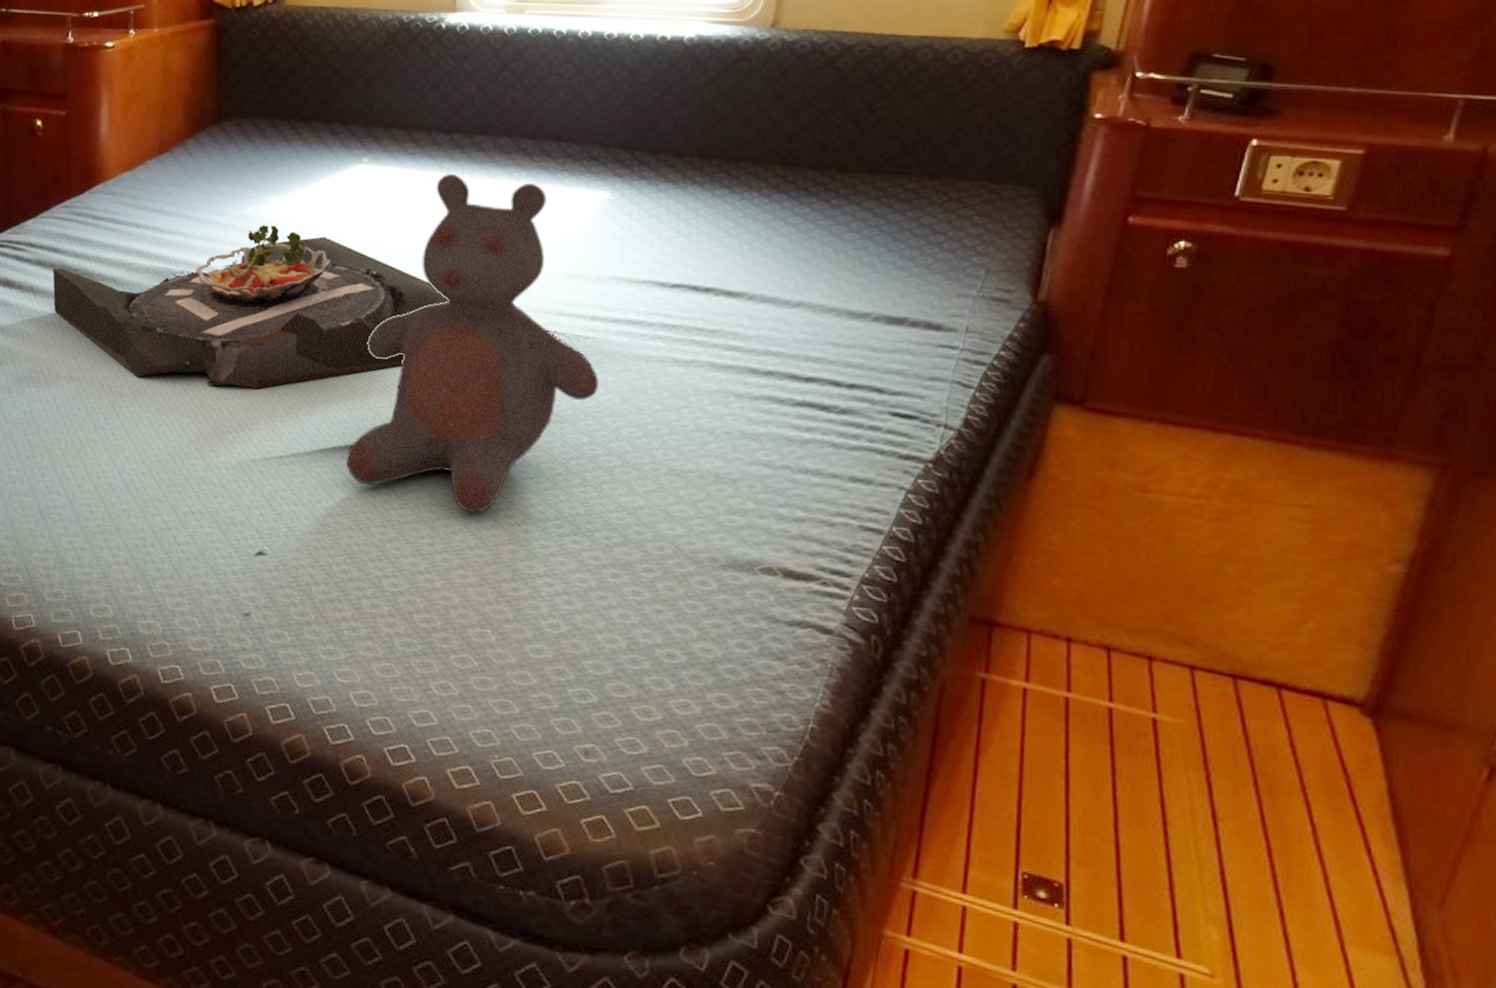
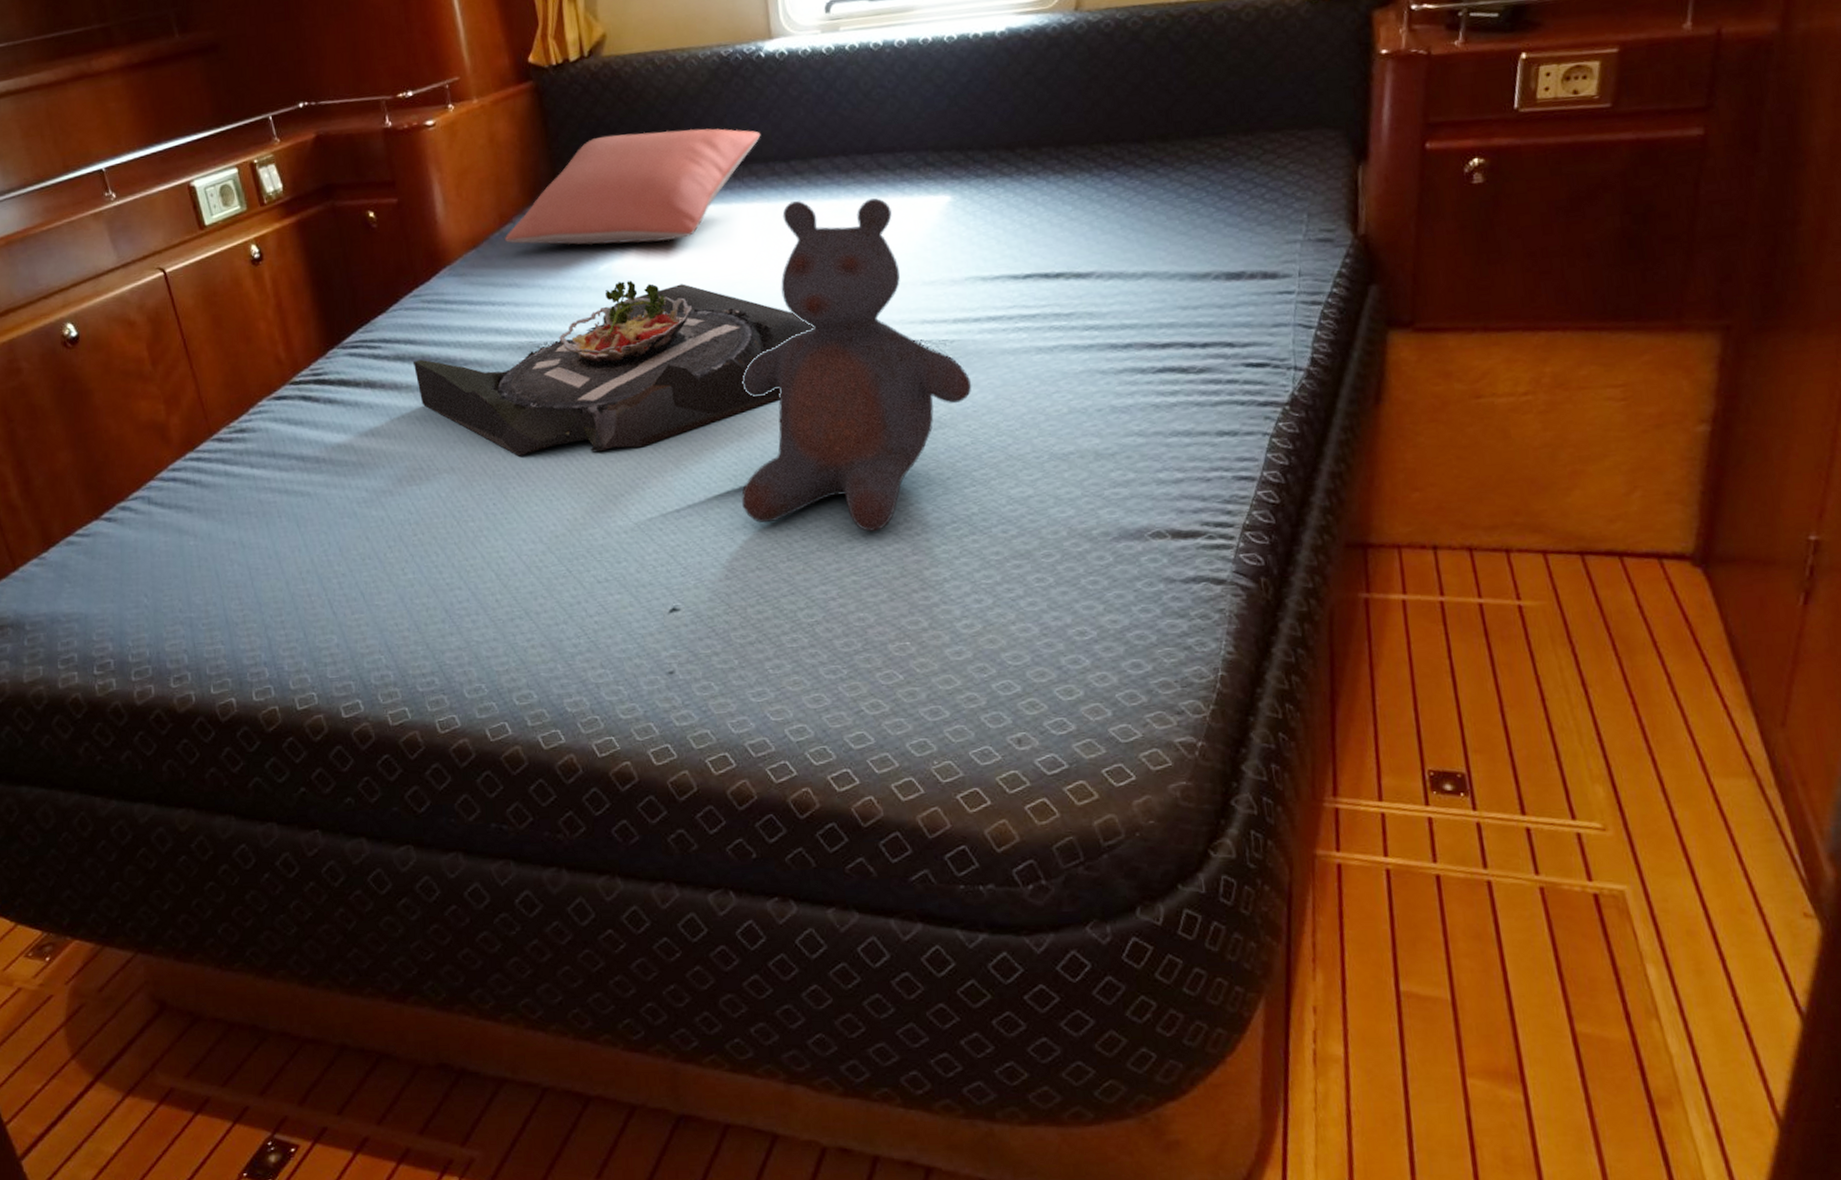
pillow: none [161,82,428,193] -> present [505,128,761,245]

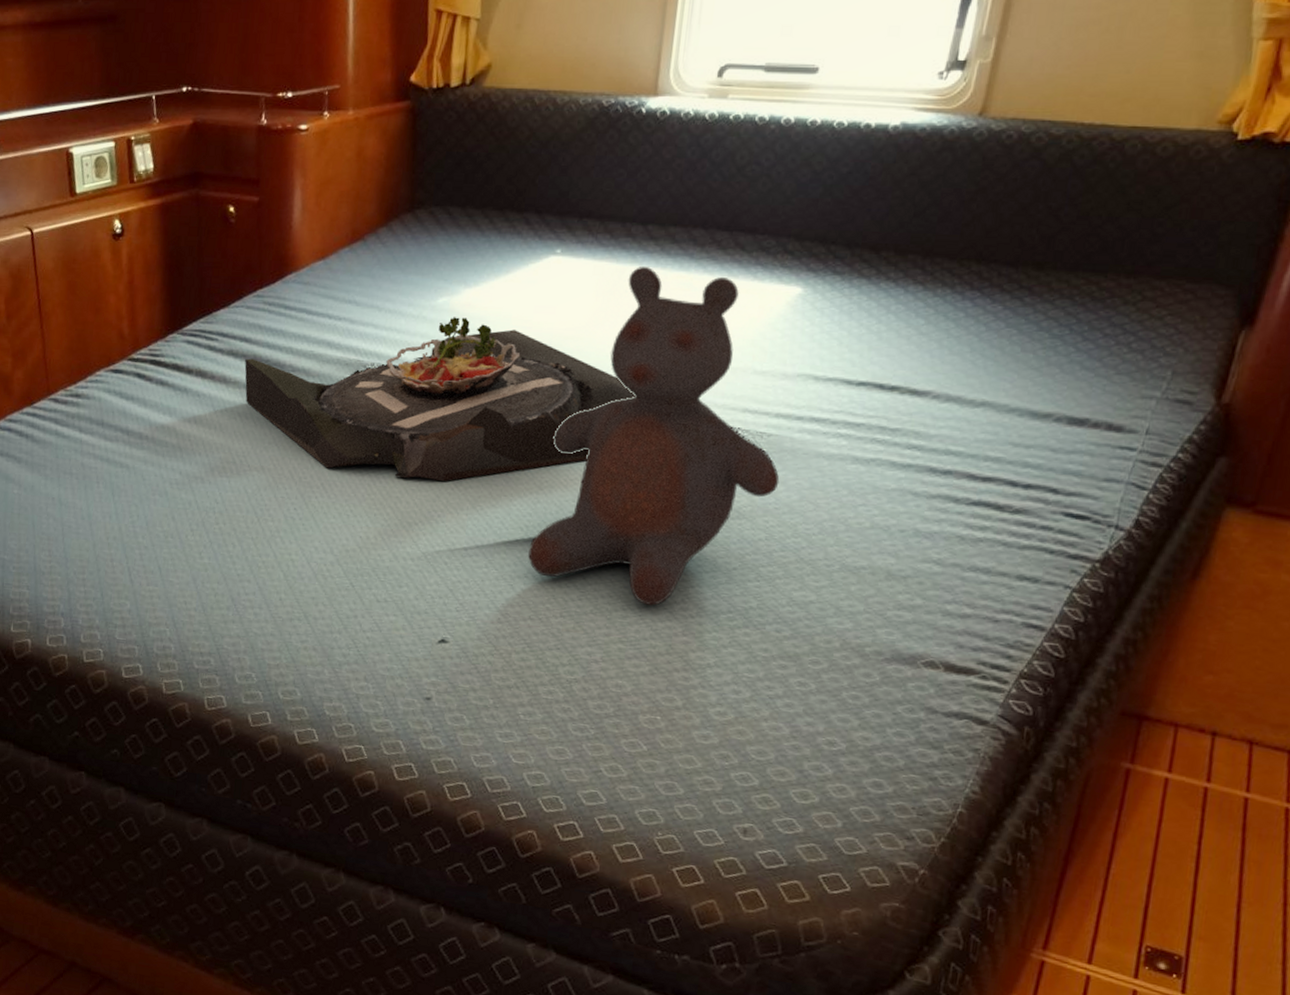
pillow: present [505,128,761,245] -> none [353,168,625,285]

